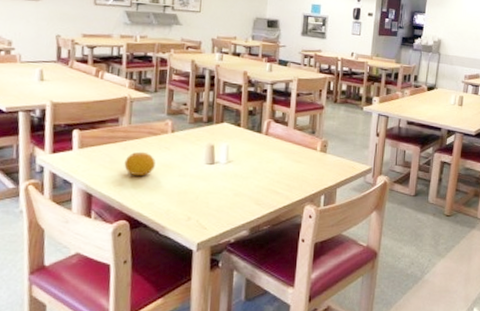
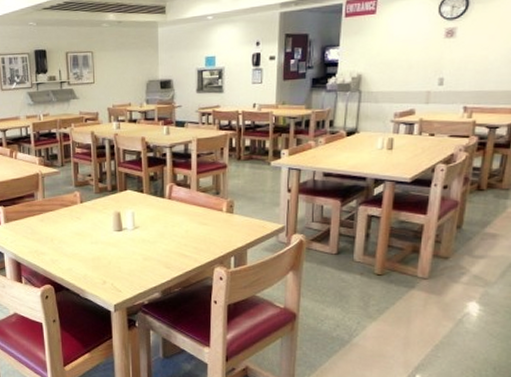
fruit: present [124,151,155,177] -> none [43,222,69,245]

